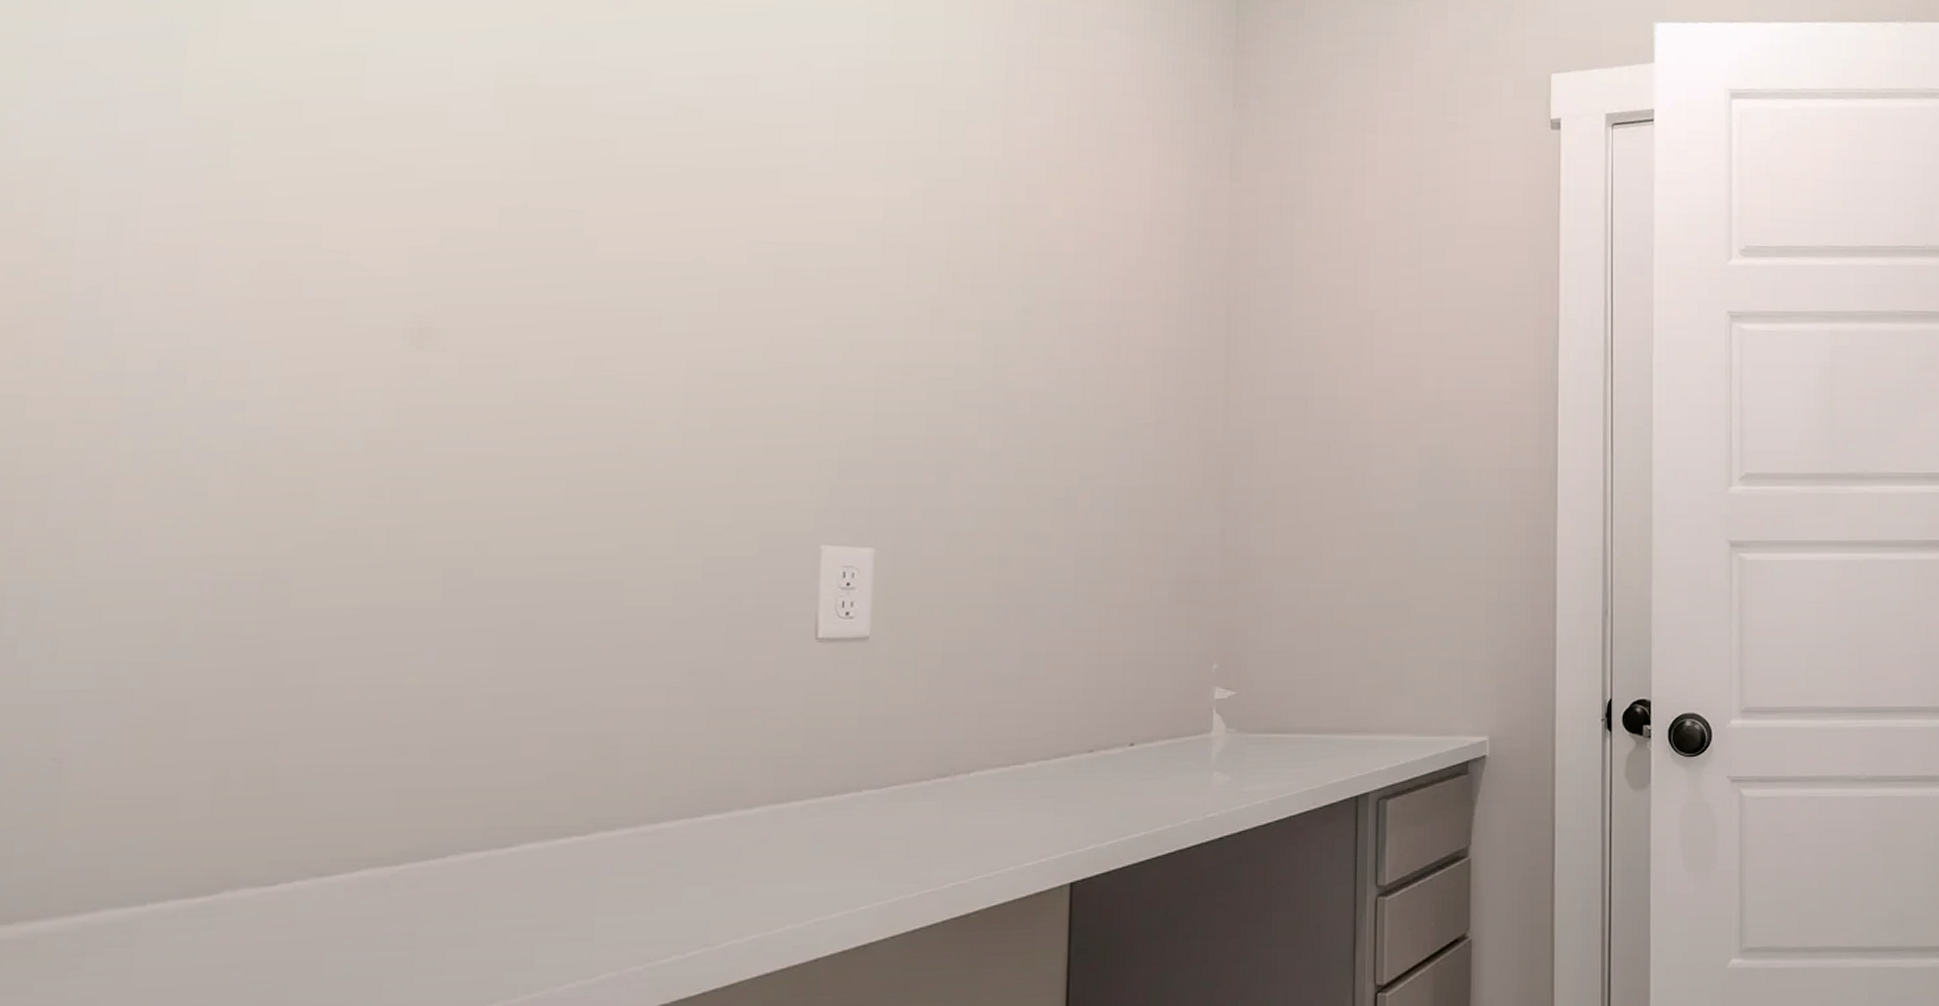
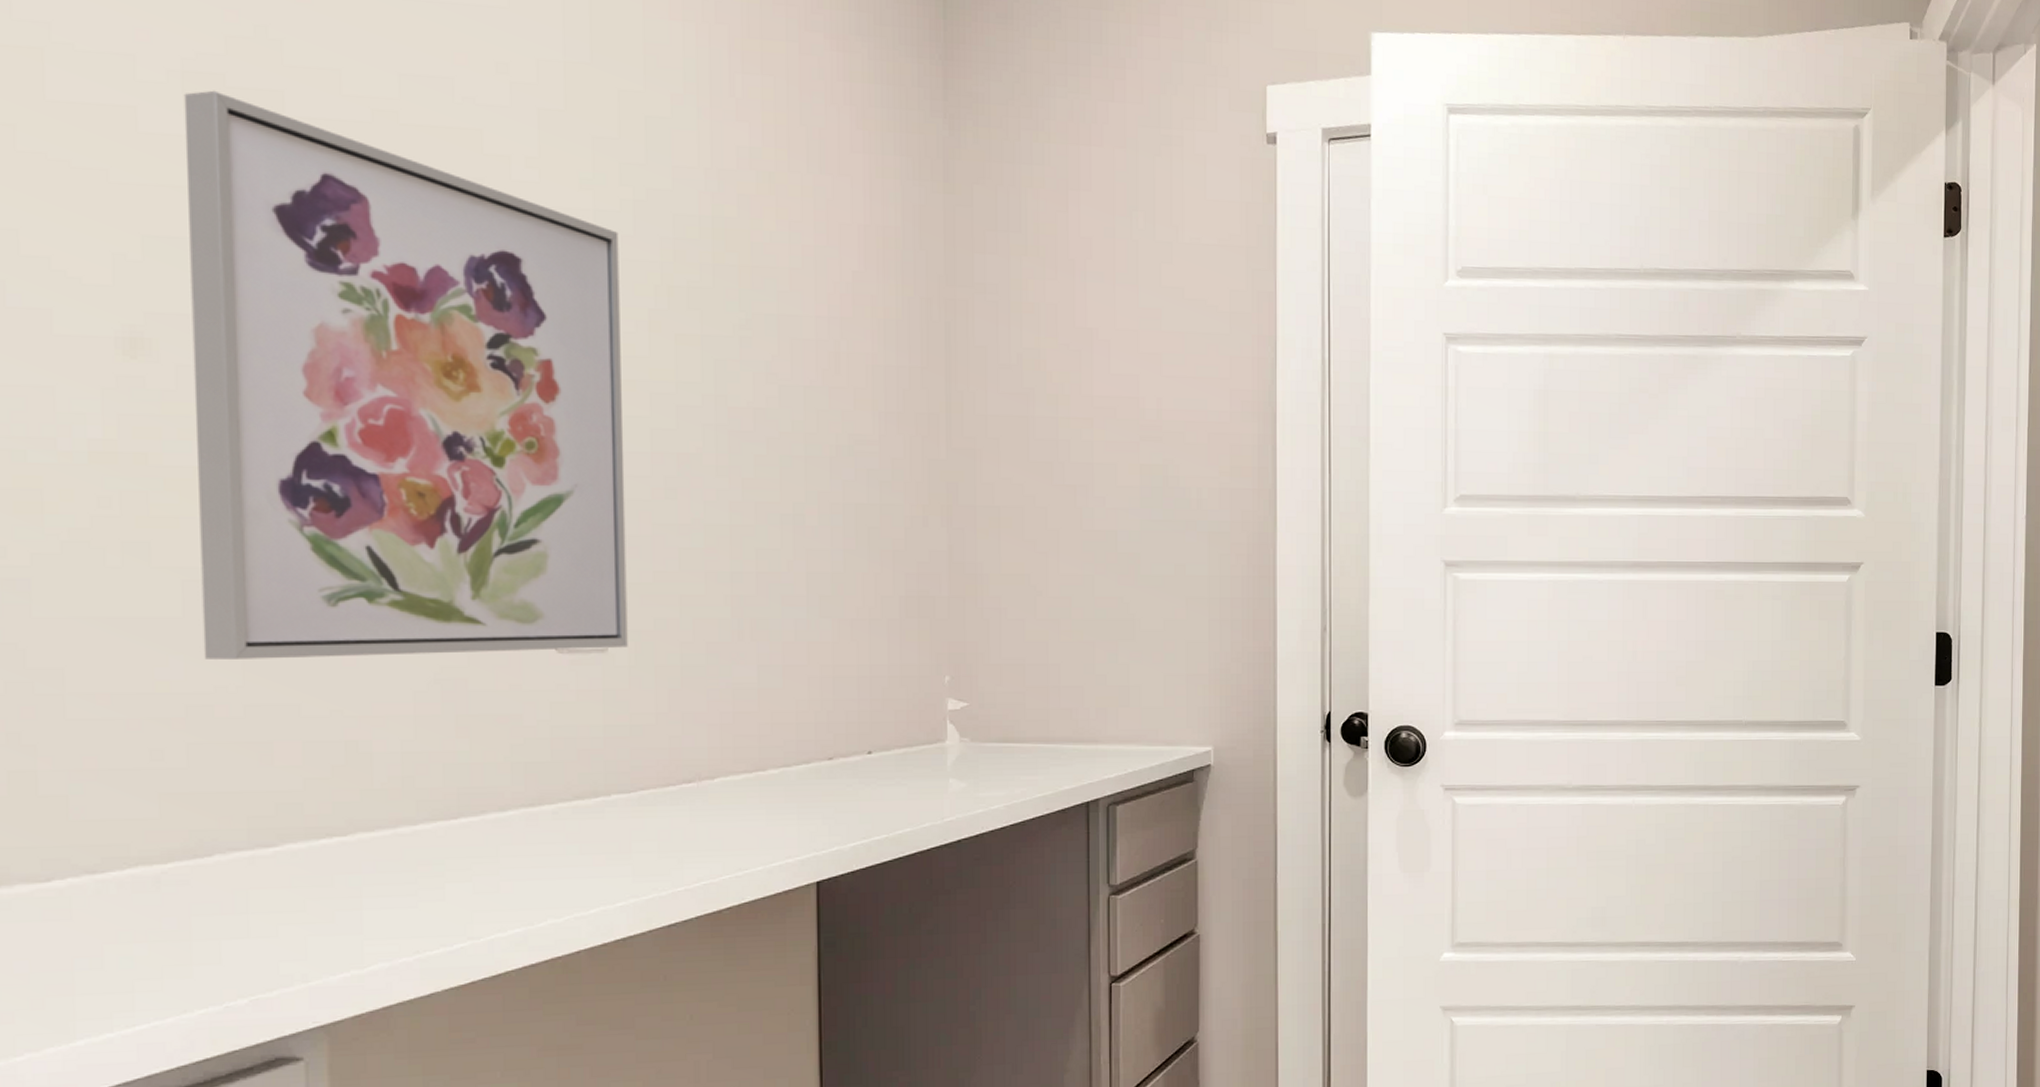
wall art: none [458,91,908,651] -> present [183,90,628,659]

